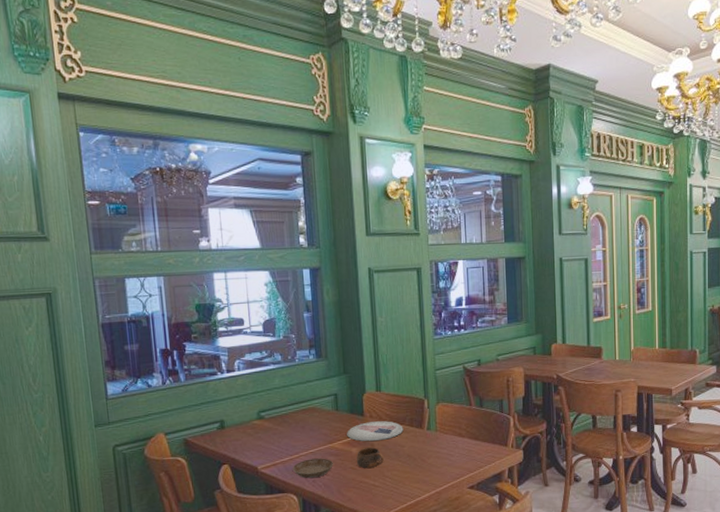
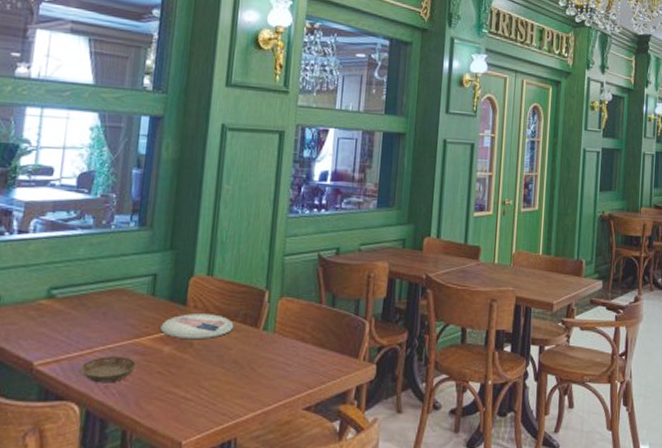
cup: present [356,447,385,468] -> none [166,347,204,374]

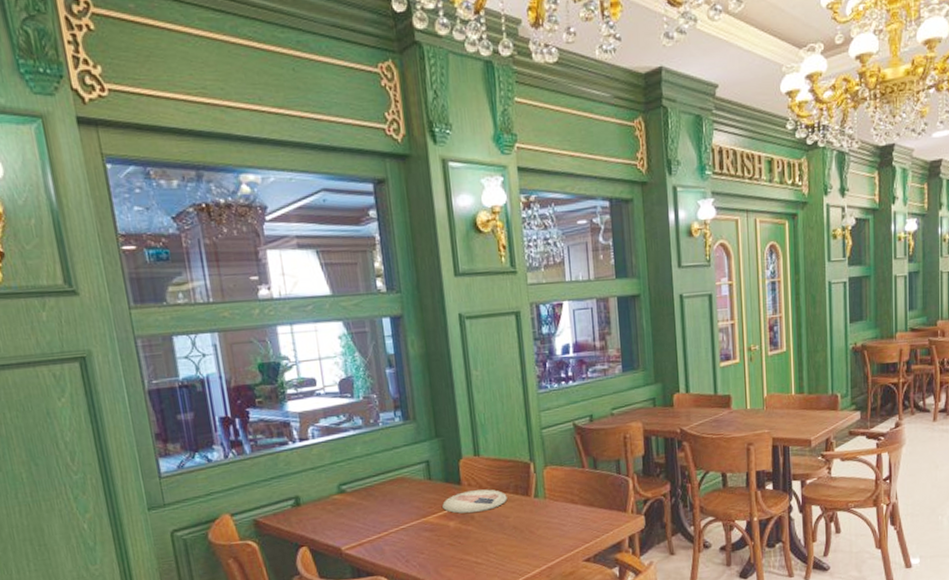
saucer: present [79,356,136,383] -> none [381,534,429,559]

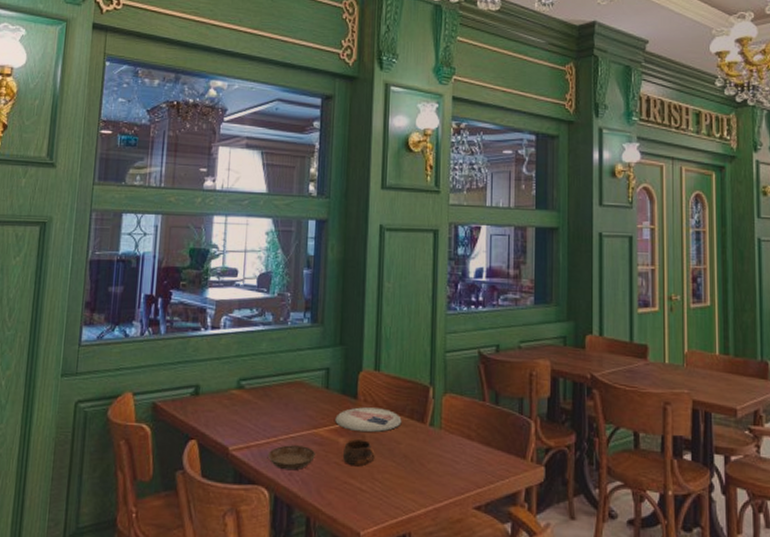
saucer: none [381,534,429,559] -> present [267,445,315,471]
cup: none [454,520,487,544] -> present [342,439,376,466]

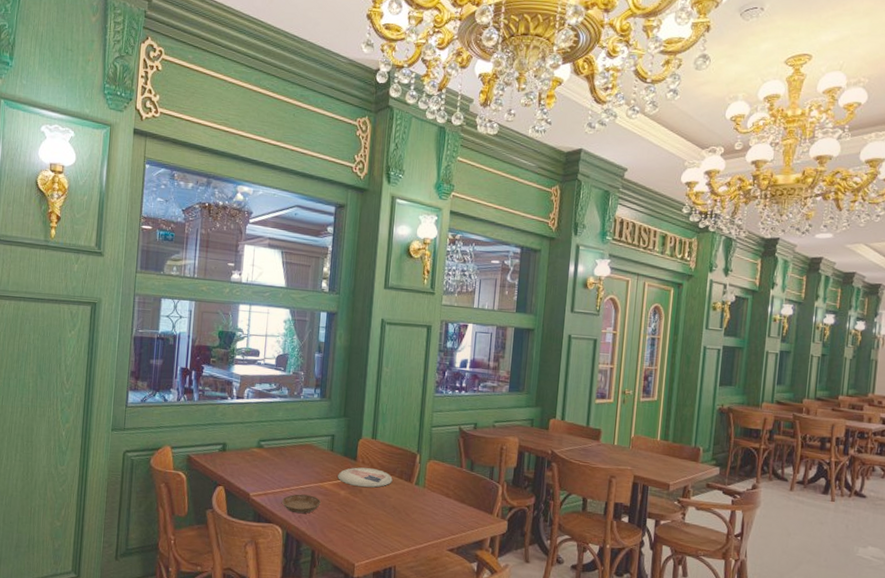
cup: present [342,439,376,466] -> none [342,492,370,513]

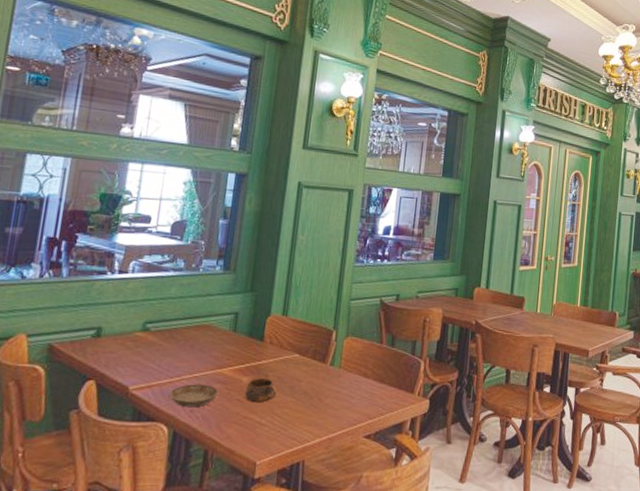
plate: present [338,467,393,488] -> none [240,349,305,372]
cup: none [342,492,370,513] -> present [244,378,278,402]

